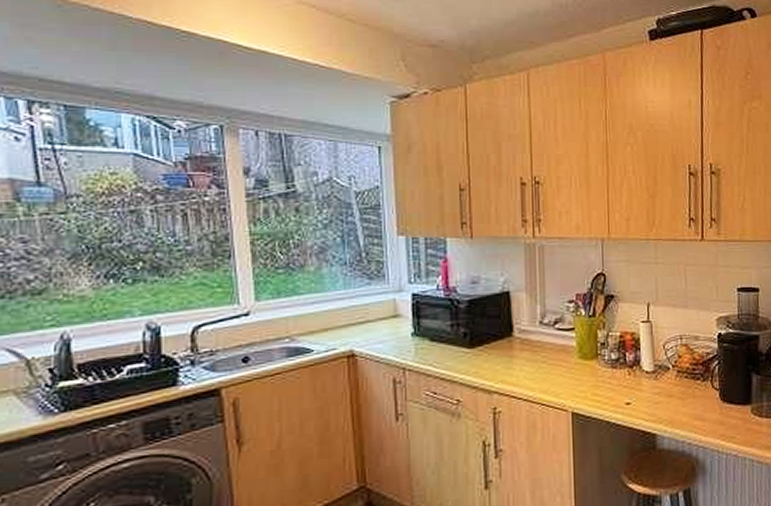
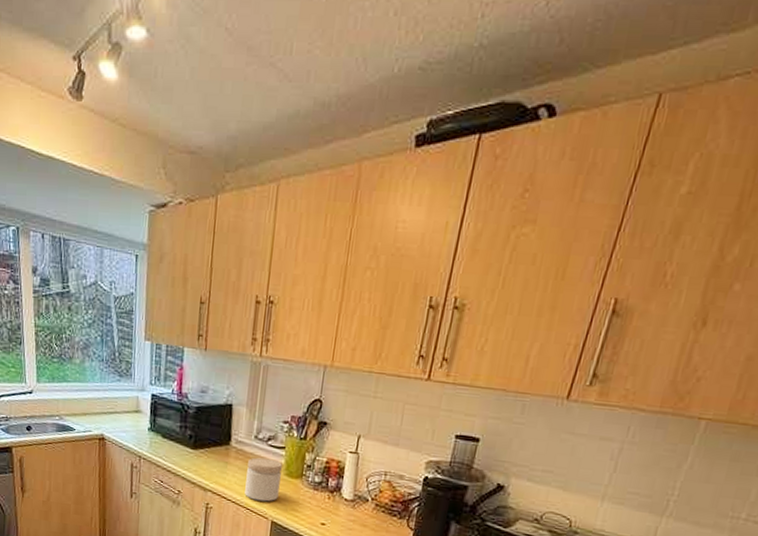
jar: none [536,343,575,393] -> present [245,457,282,502]

